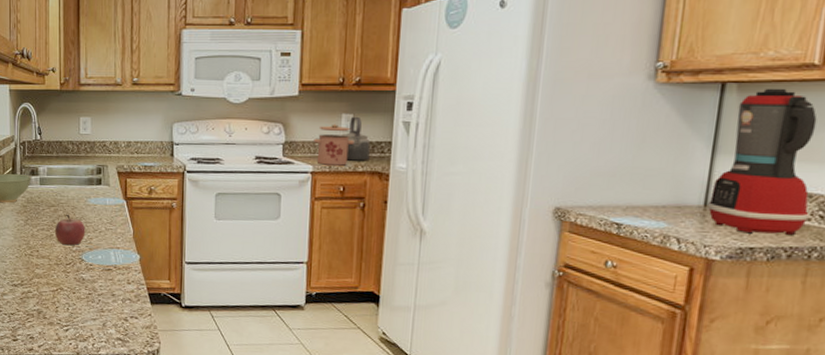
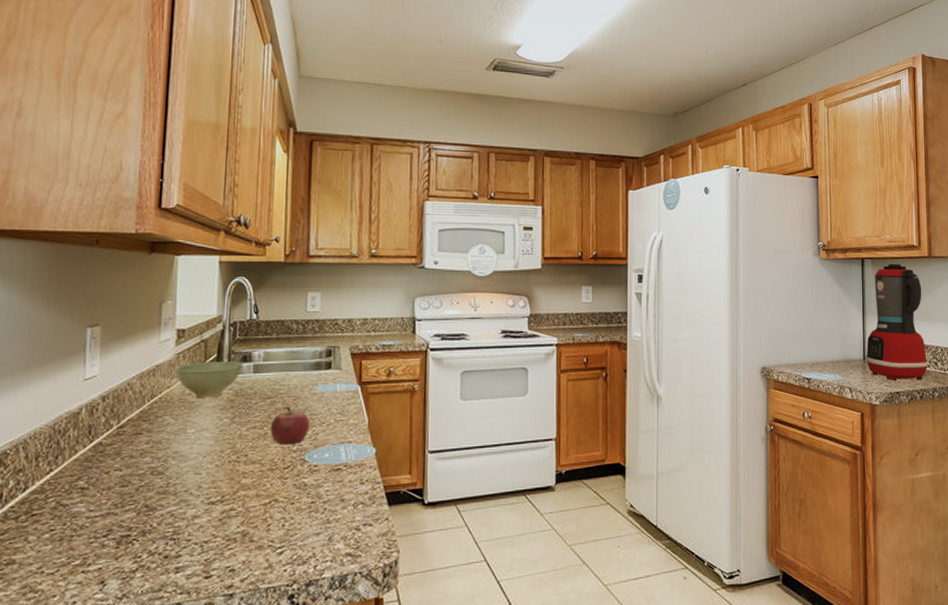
cooking pot: present [313,124,355,166] -> none [557,296,595,337]
kettle: present [342,116,370,161] -> none [583,288,609,332]

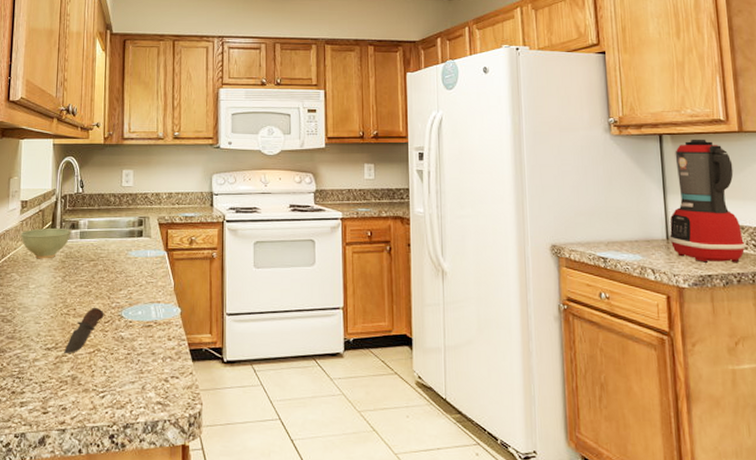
knife: none [231,451,283,508] -> present [63,307,104,354]
fruit: present [269,406,310,445] -> none [93,268,126,302]

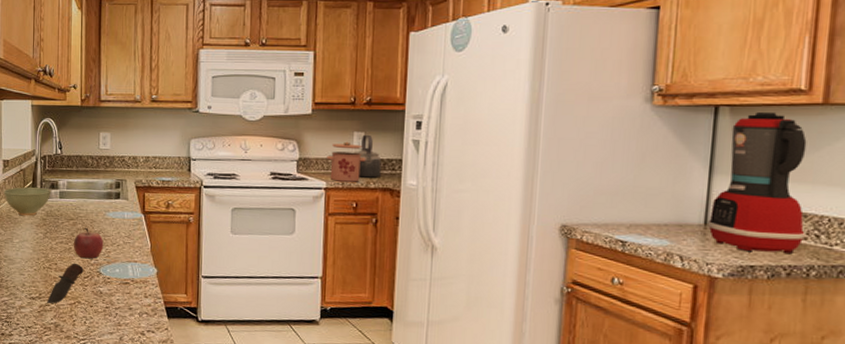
fruit: none [93,268,126,302] -> present [73,227,104,259]
cooking pot: none [341,173,377,212] -> present [327,141,366,182]
kettle: none [366,166,391,207] -> present [354,134,382,178]

